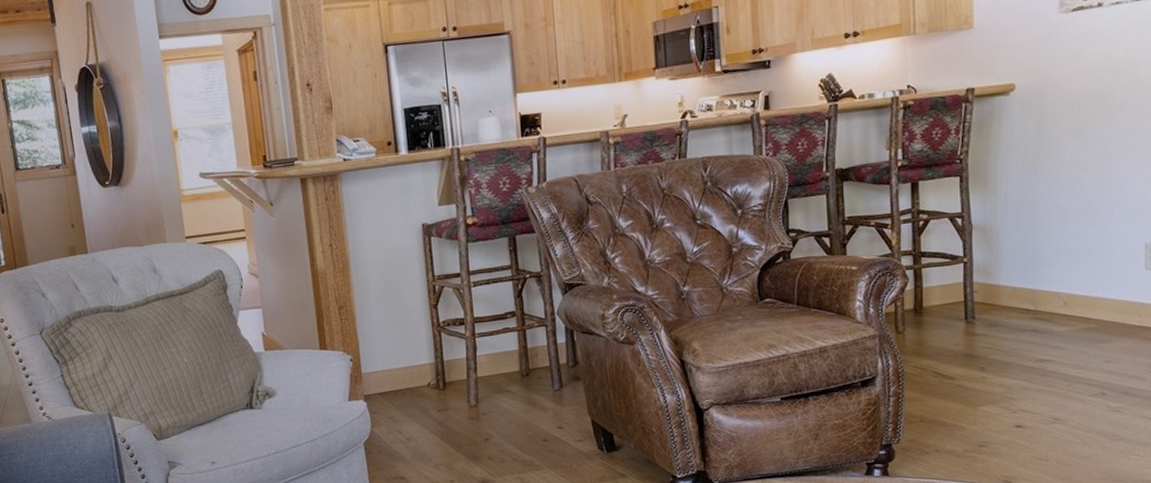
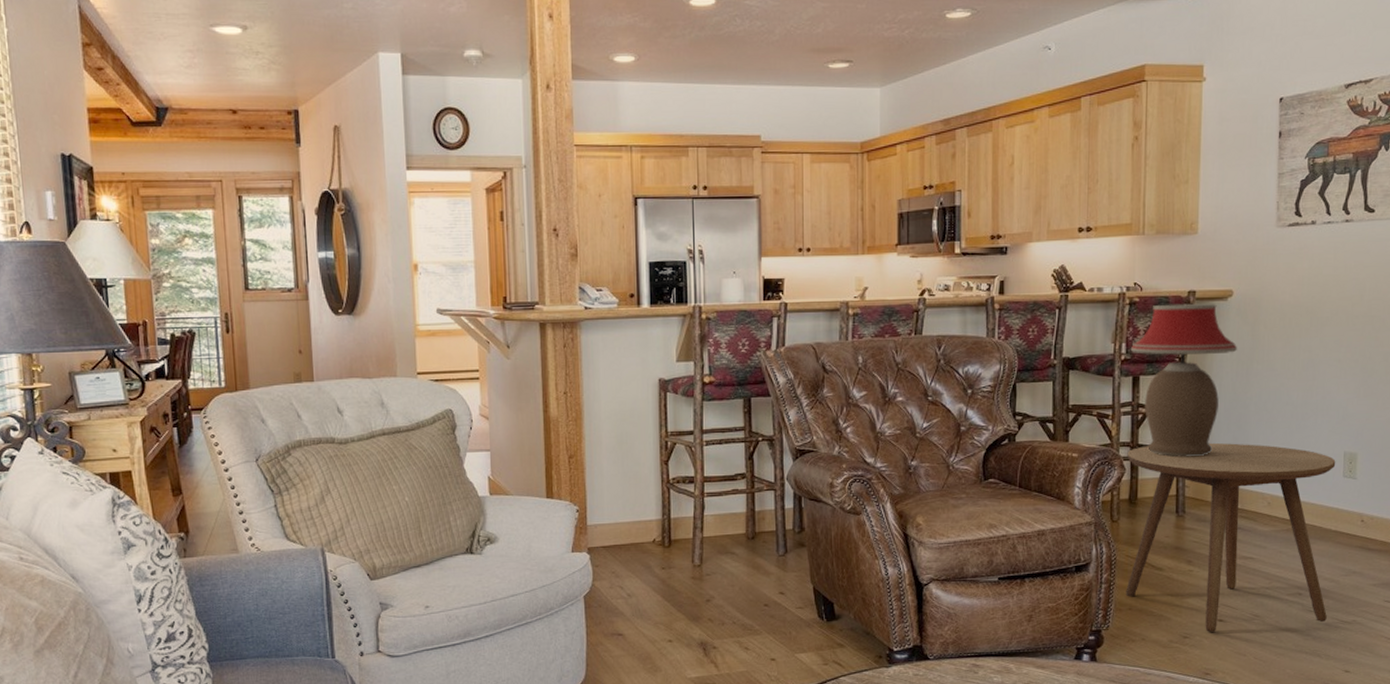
table lamp: none [907,100,1022,262] -> present [1130,303,1237,457]
side table: none [909,242,1137,440] -> present [1126,442,1336,633]

